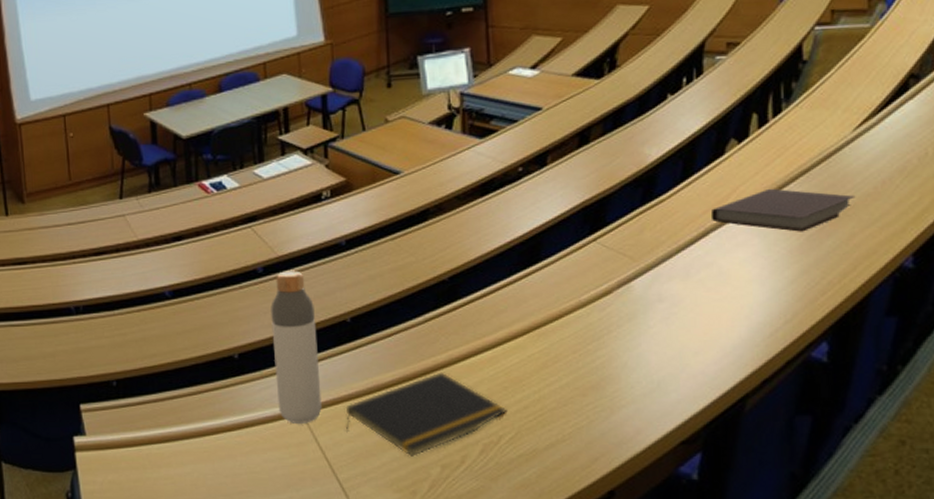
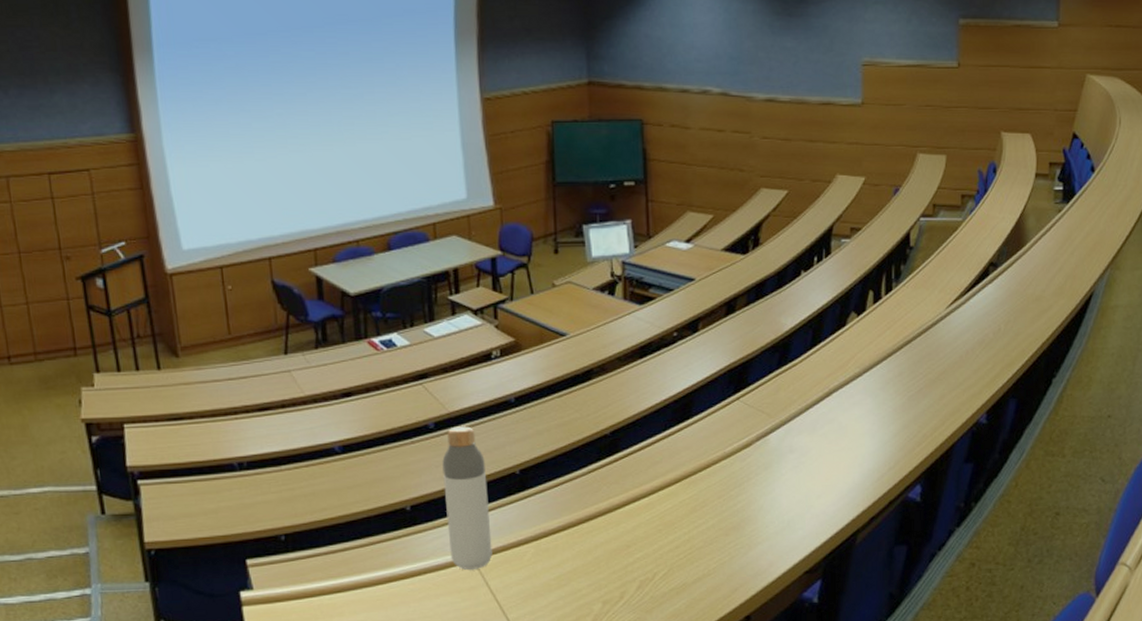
notepad: present [345,372,508,457] -> none [515,518,661,595]
notebook: present [710,188,856,232] -> none [833,355,946,393]

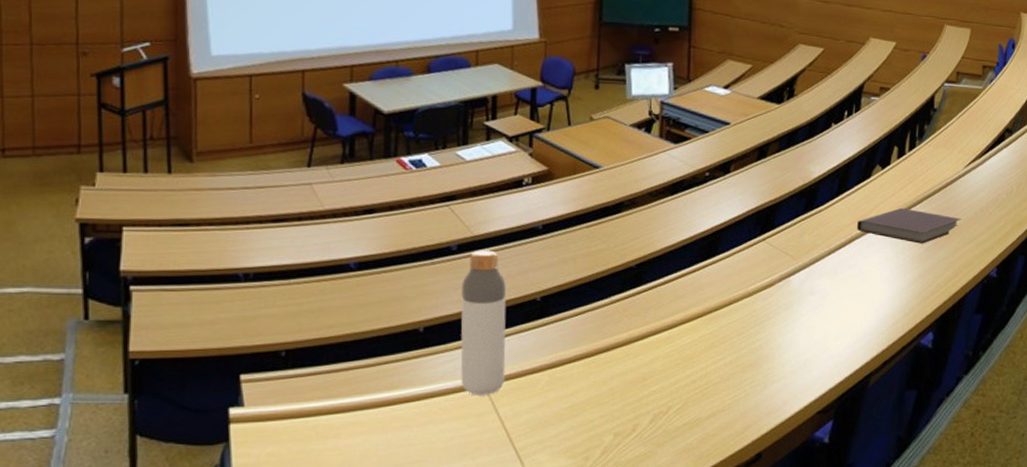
notebook: none [833,355,946,393] -> present [856,207,962,244]

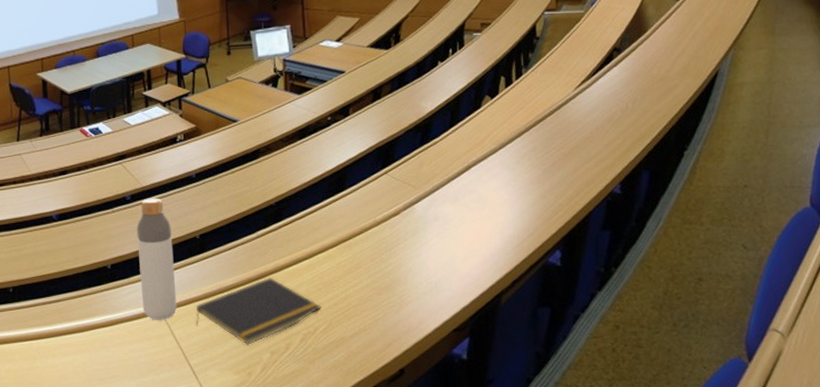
notepad: none [527,349,678,426] -> present [195,277,322,345]
notebook: present [856,207,962,244] -> none [472,133,578,166]

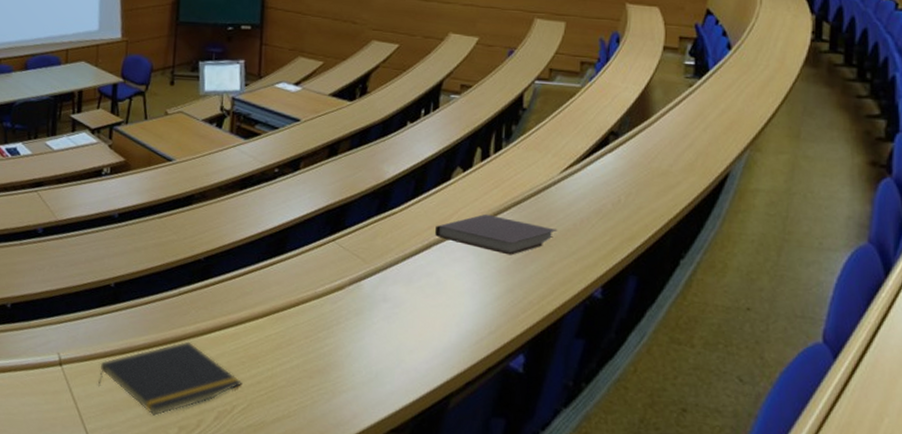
bottle: present [137,198,177,320] -> none [40,234,84,374]
notebook: none [472,133,578,166] -> present [434,213,558,255]

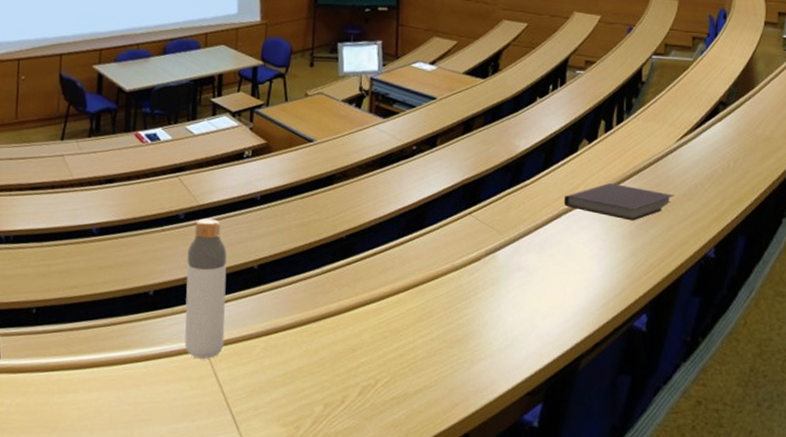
bottle: none [40,234,84,374] -> present [184,218,227,359]
notepad: present [98,341,243,416] -> none [243,319,386,395]

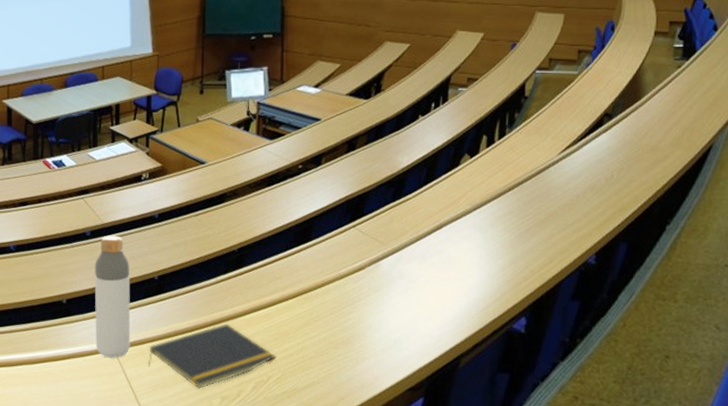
notepad: none [243,319,386,395] -> present [148,323,276,389]
notebook: present [563,182,675,221] -> none [444,195,556,231]

